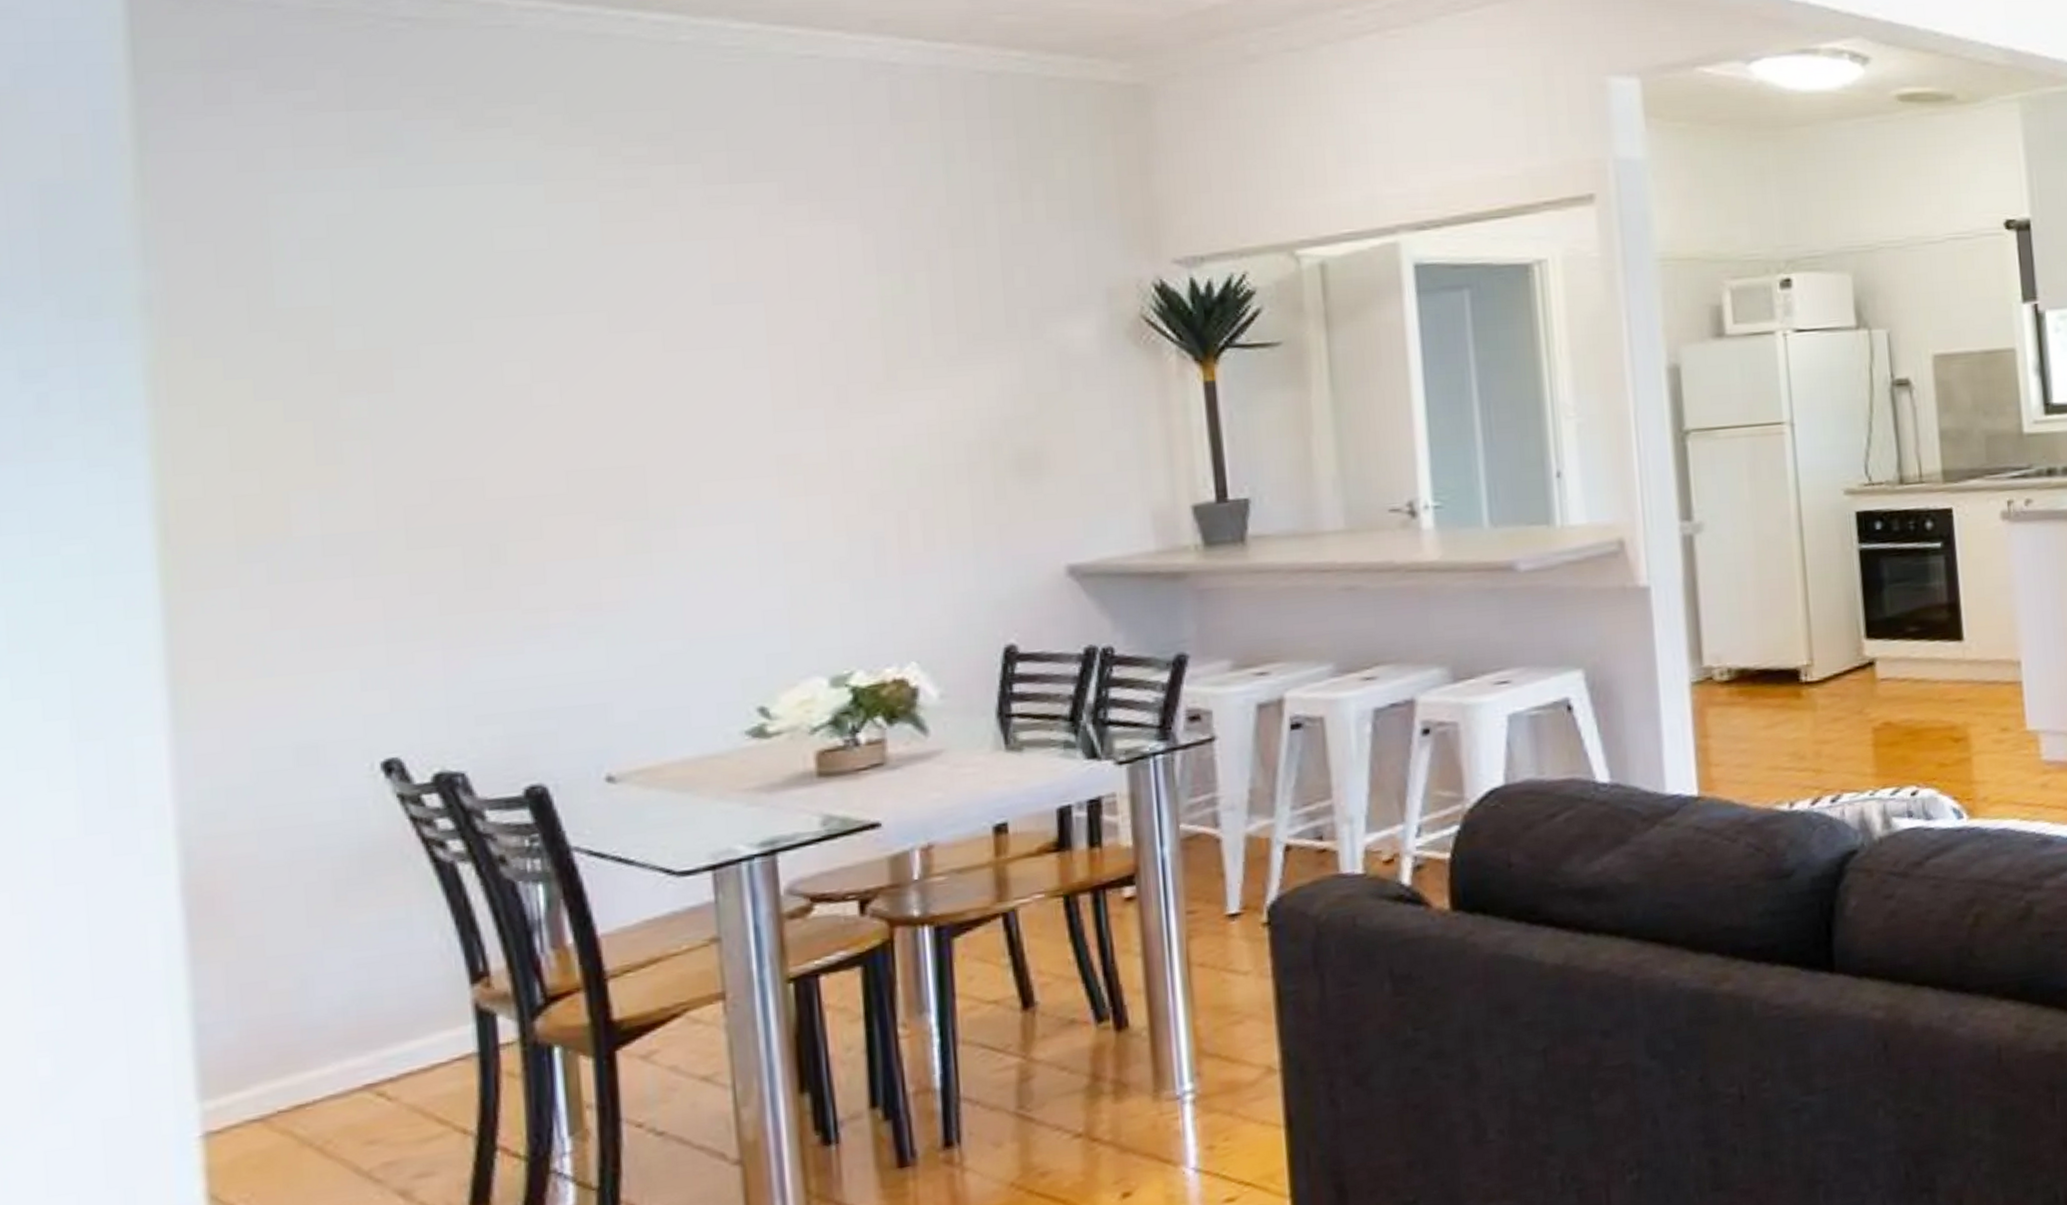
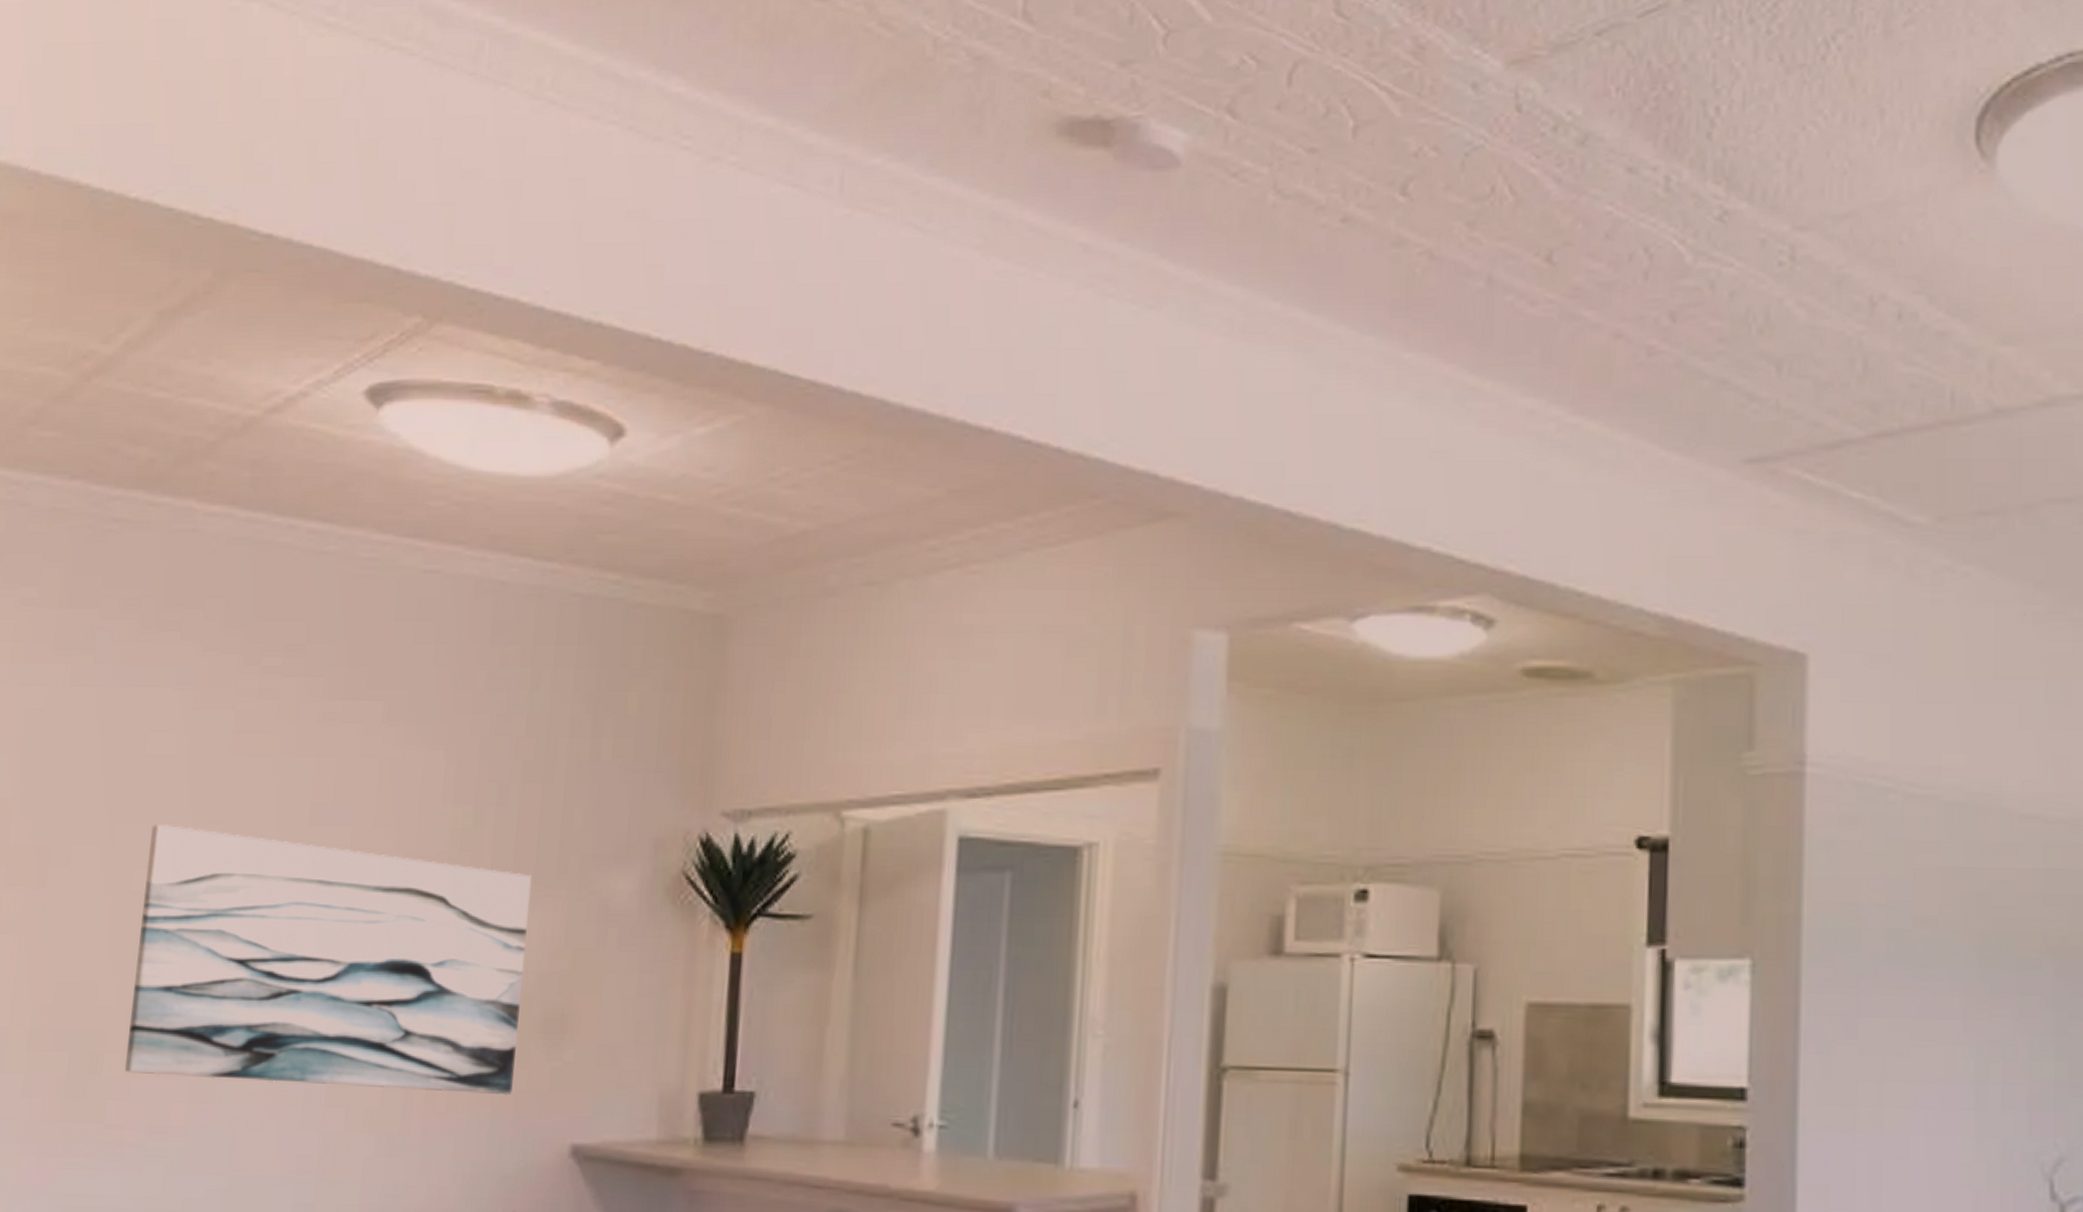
wall art: none [517,316,994,558] -> present [125,823,532,1096]

